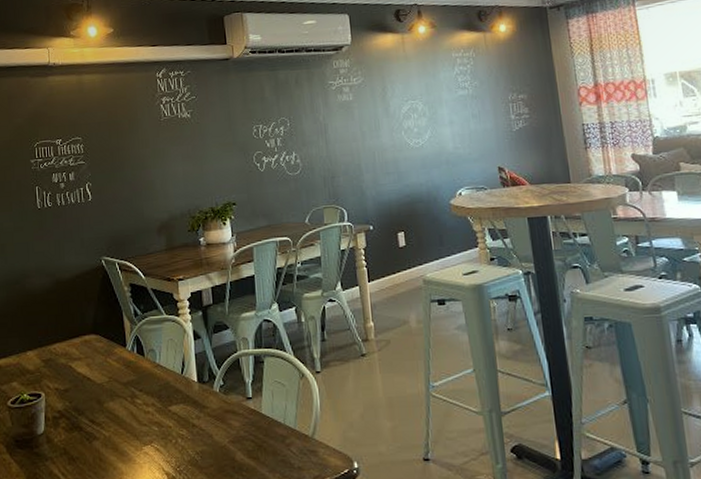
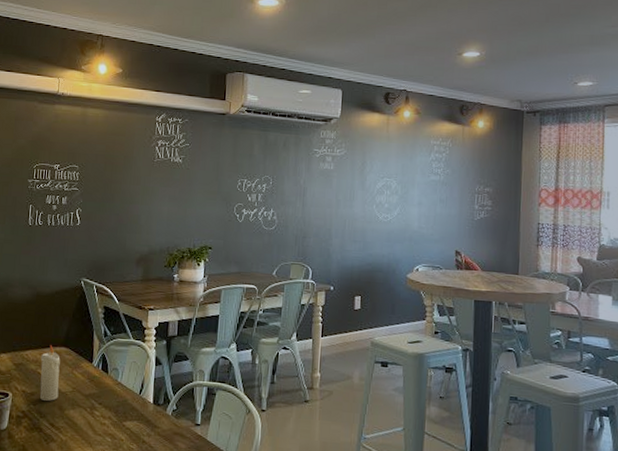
candle: none [69,334,95,396] -> present [40,345,60,401]

